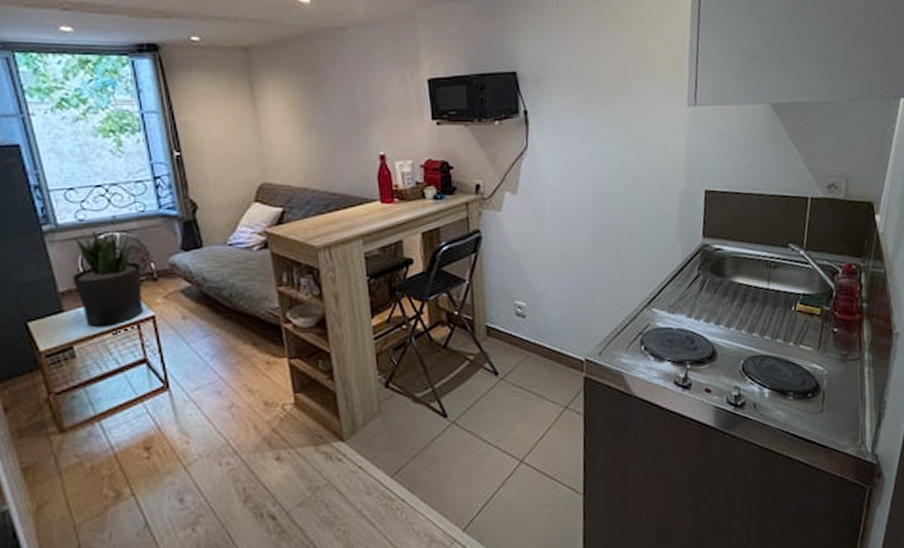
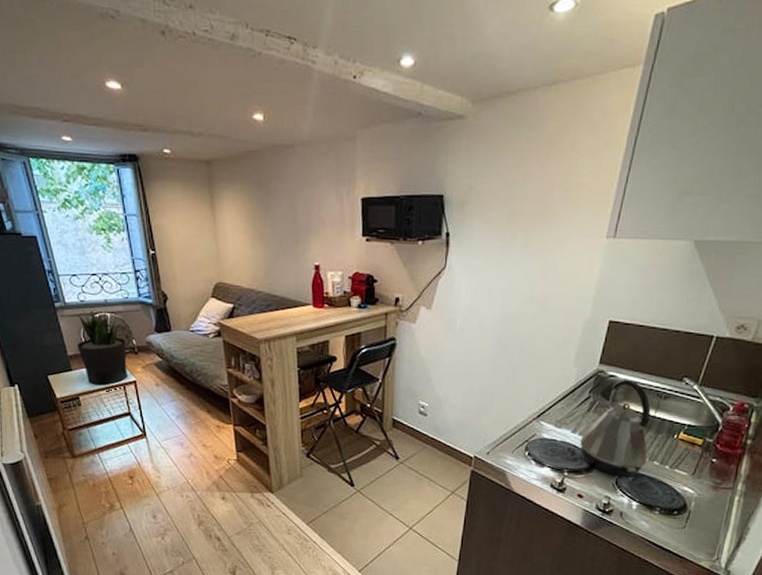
kettle: none [697,251,770,361] -> present [580,379,651,477]

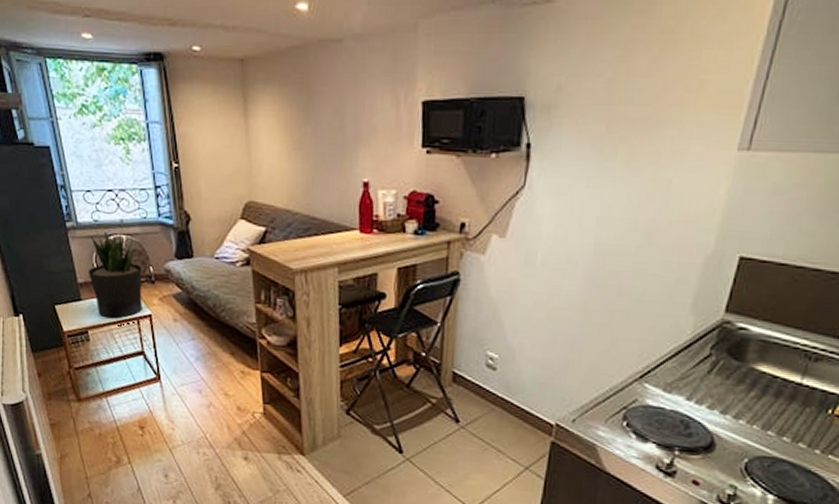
kettle: present [580,379,651,477] -> none [696,333,796,461]

